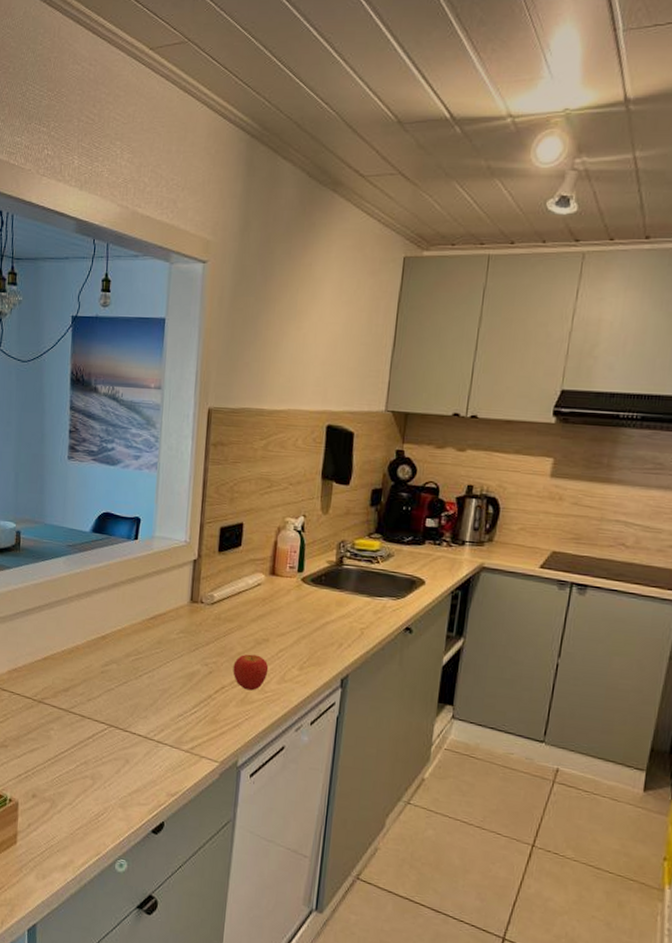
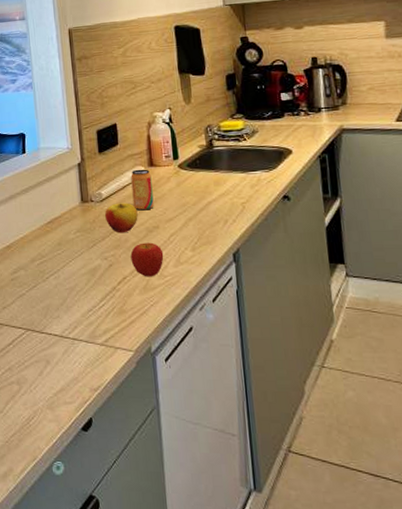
apple: none [213,608,249,641] -> present [105,203,138,233]
beverage can: none [246,576,271,621] -> present [131,169,154,211]

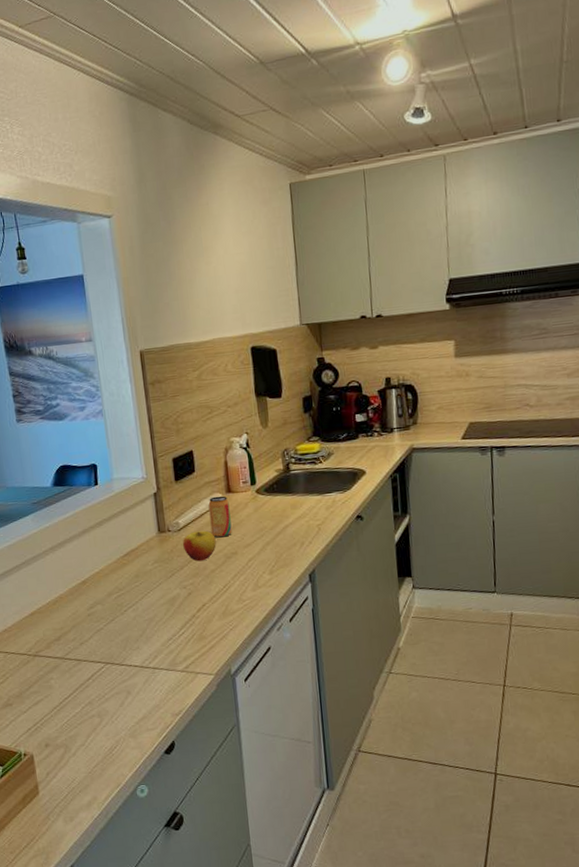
apple: present [130,242,164,277] -> none [209,568,243,603]

